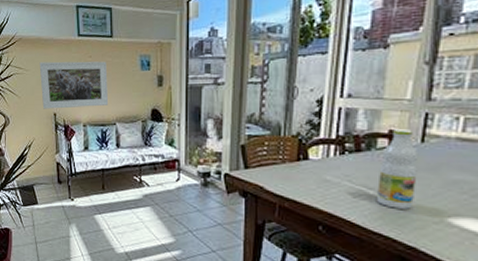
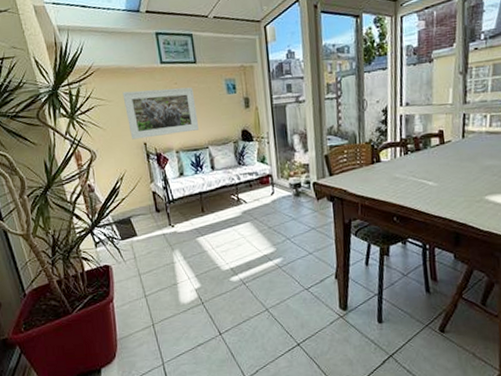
bottle: present [376,129,419,209] -> none [434,128,462,194]

